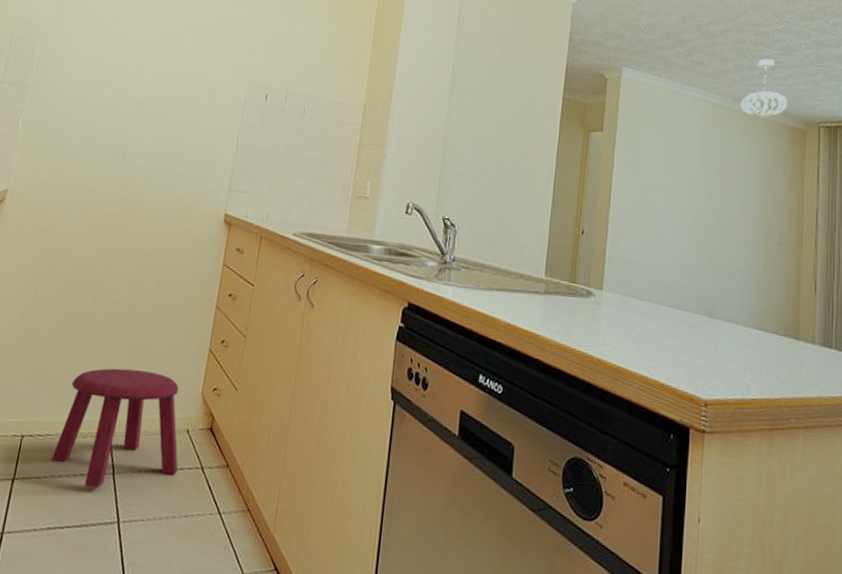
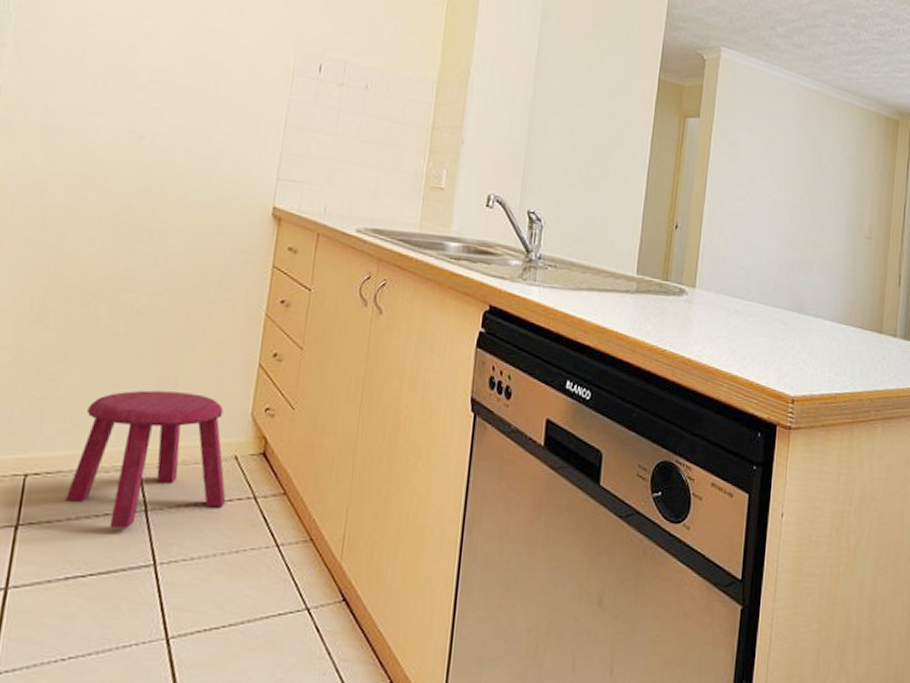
pendant light: present [740,58,787,119] -> none [837,43,883,108]

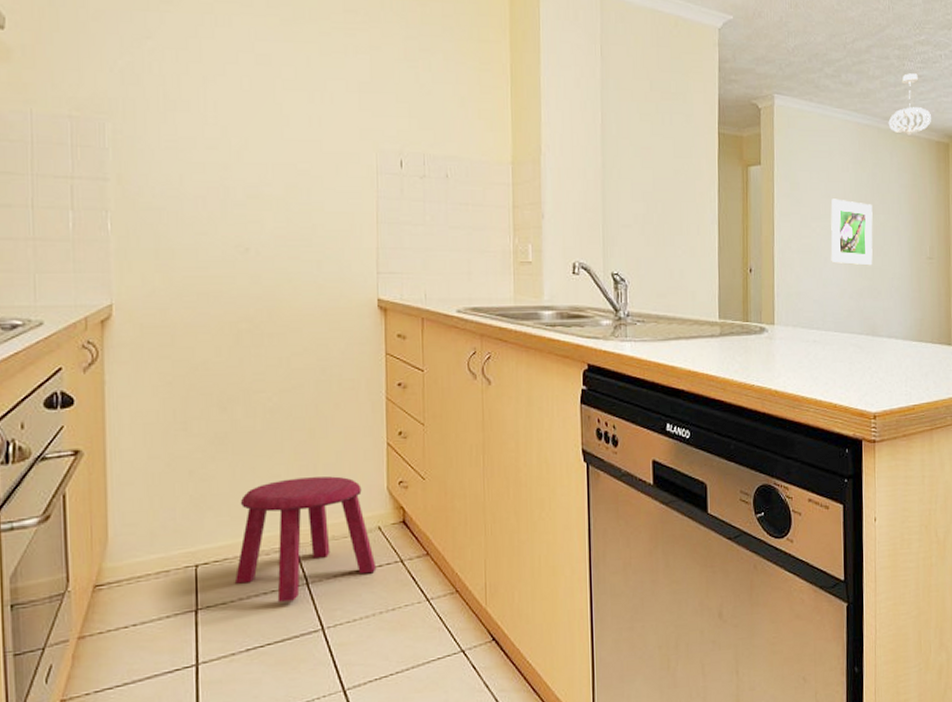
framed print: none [763,162,813,238] -> present [831,199,873,266]
pendant light: none [837,43,883,108] -> present [888,73,931,136]

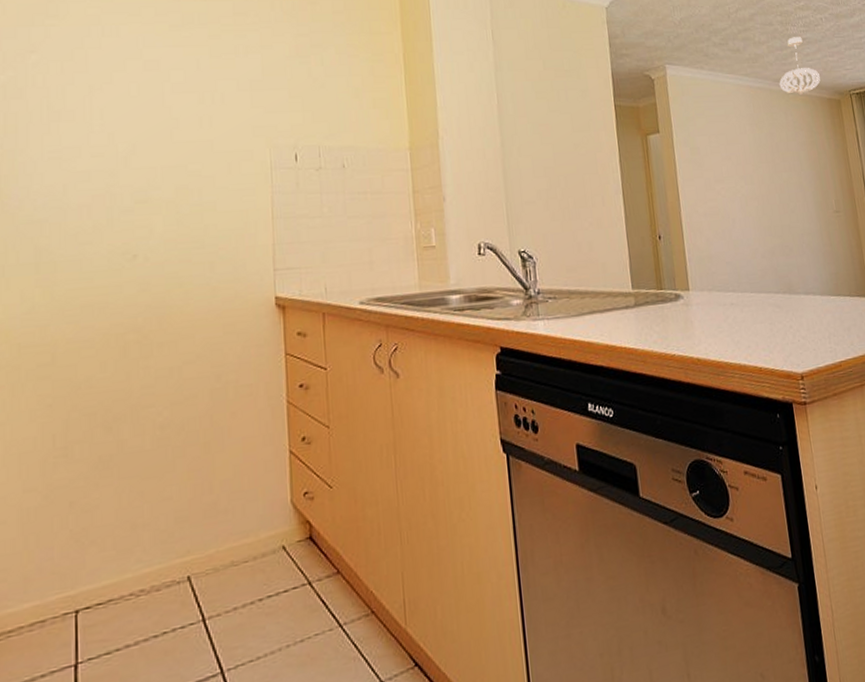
stool: present [234,476,377,602] -> none [120,493,282,645]
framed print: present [831,199,873,266] -> none [733,160,781,224]

